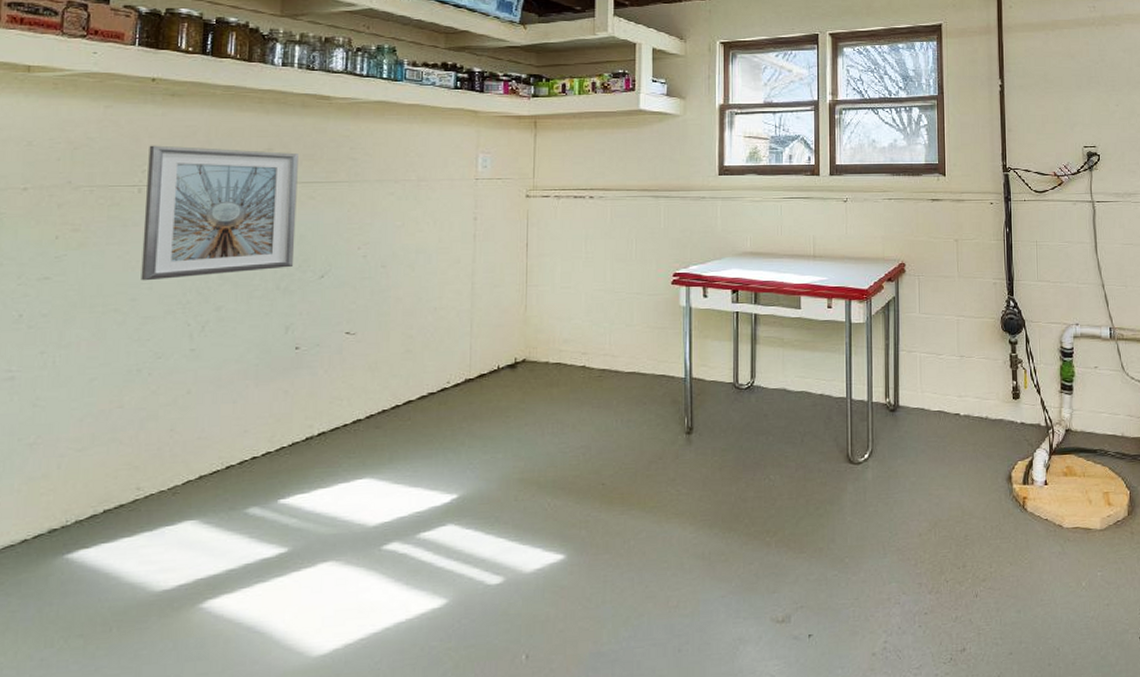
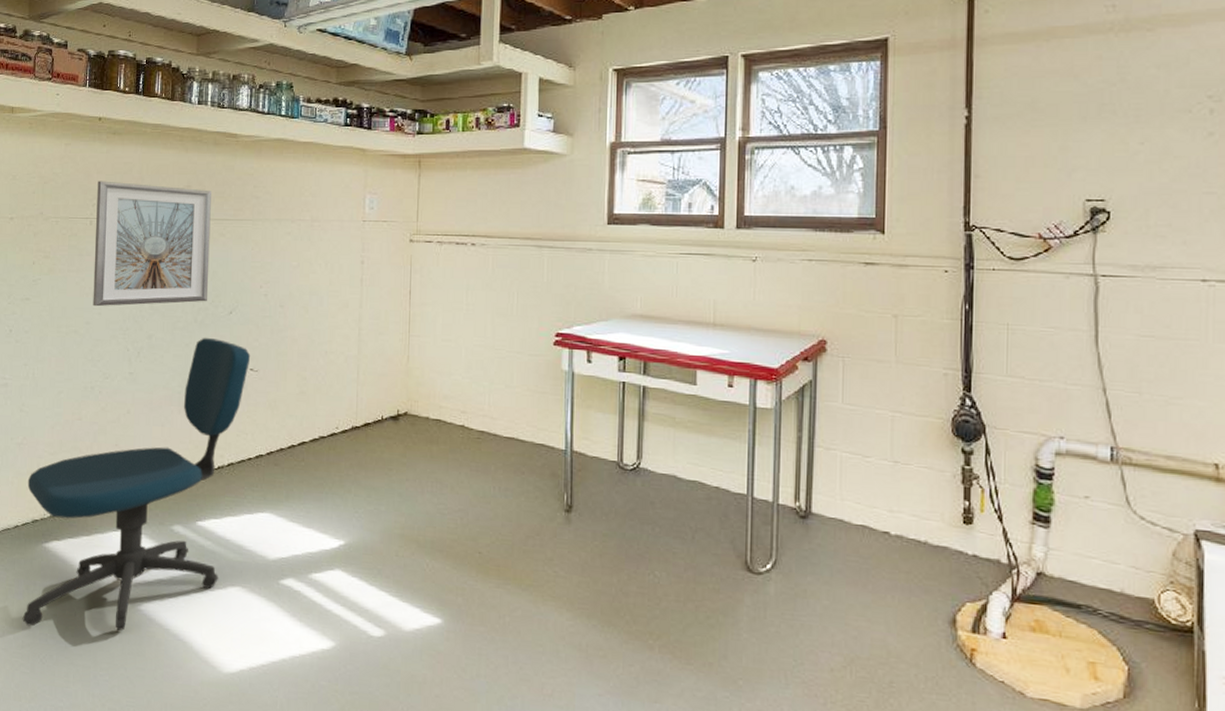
office chair: none [31,304,347,656] -> present [22,337,251,632]

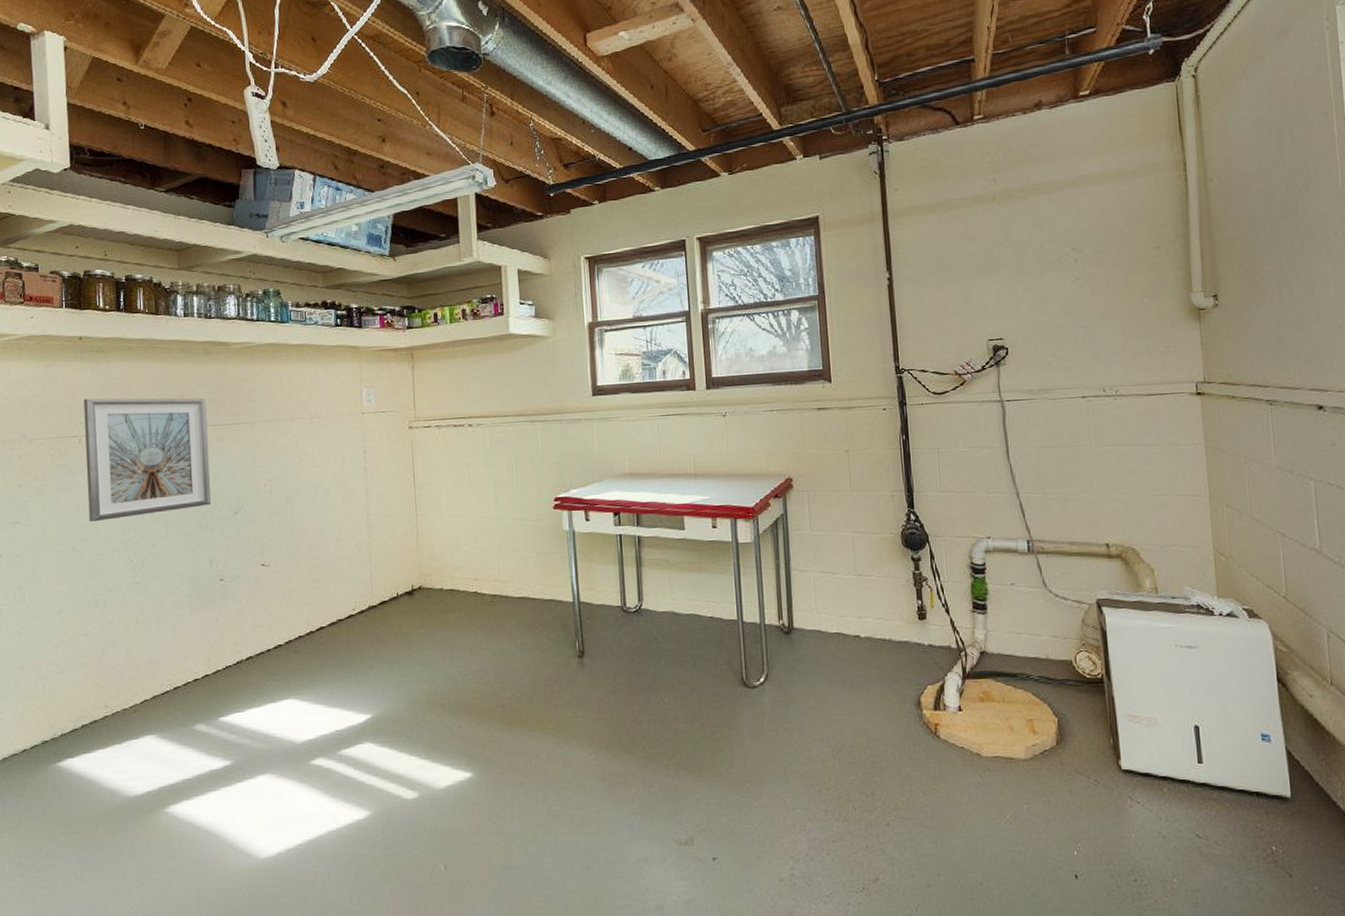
office chair: present [22,337,251,632] -> none [33,539,261,848]

